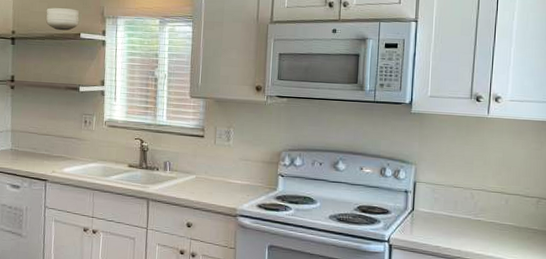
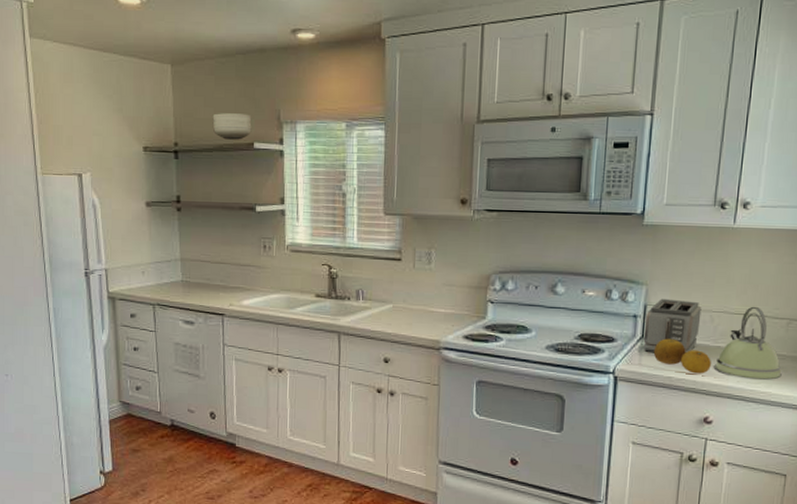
toaster: none [414,177,463,225] -> present [643,298,702,353]
fruit: none [423,212,451,236] -> present [653,338,686,365]
fruit: none [446,222,473,244] -> present [680,350,711,374]
kettle: none [475,185,535,252] -> present [713,306,782,381]

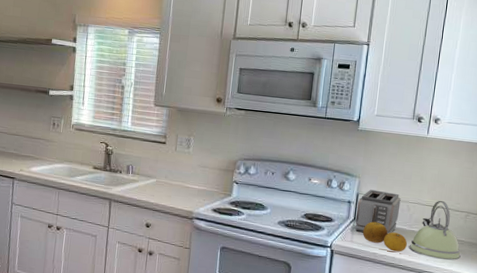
bowl: present [212,113,252,140] -> none [18,12,52,36]

